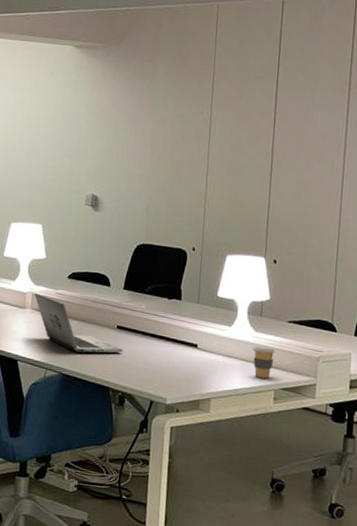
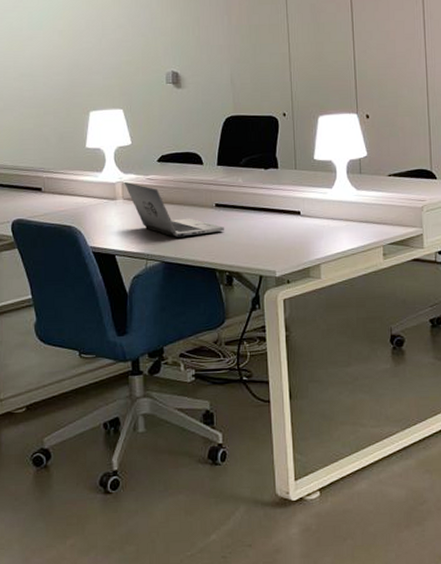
coffee cup: present [253,345,276,378] -> none [356,203,380,236]

